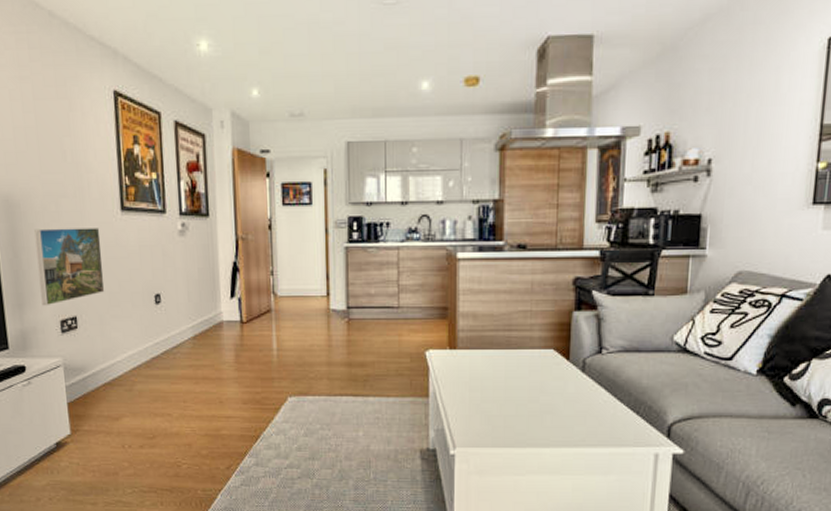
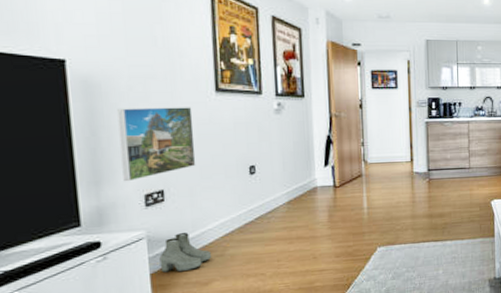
boots: none [75,362,122,404] -> present [159,232,212,273]

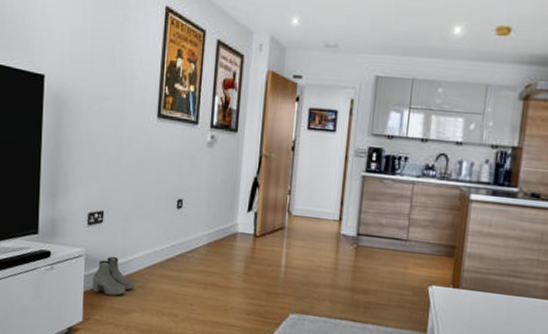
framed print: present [117,107,196,182] -> none [74,125,136,198]

